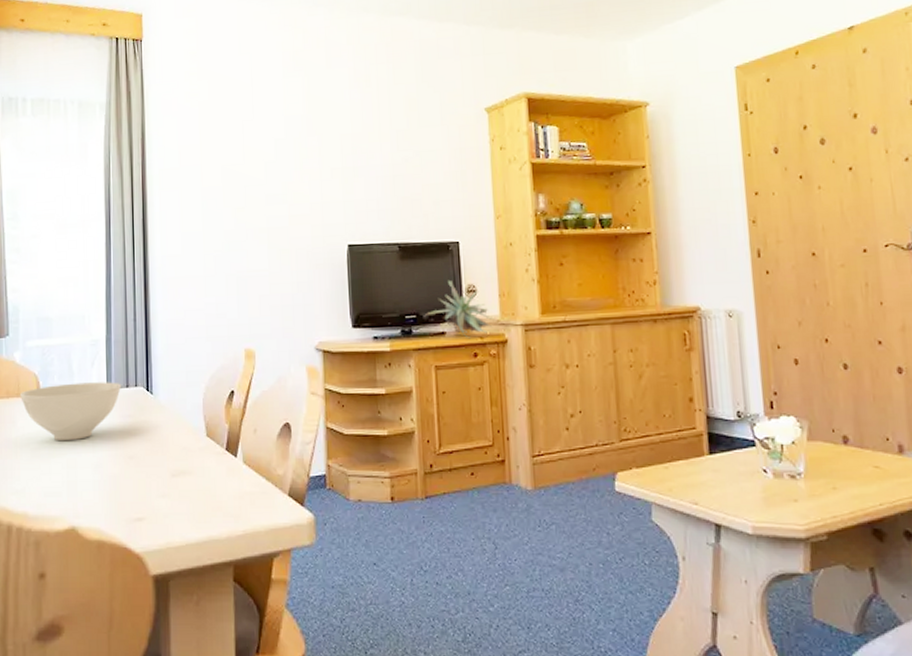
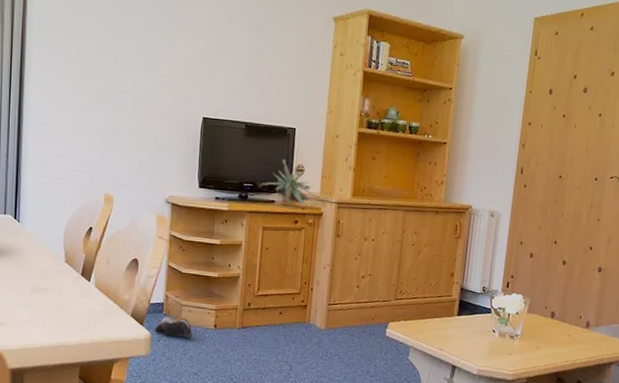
shoe: none [319,491,366,516] -> present [155,316,193,337]

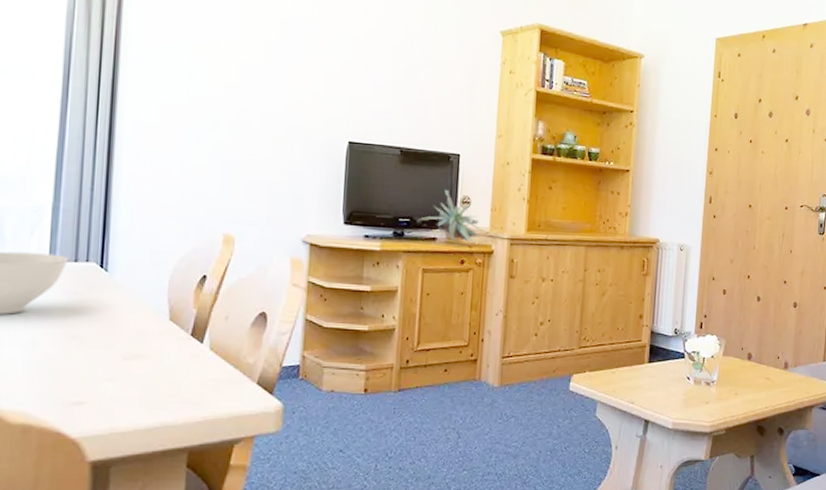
shoe: present [155,316,193,337] -> none [288,381,338,406]

